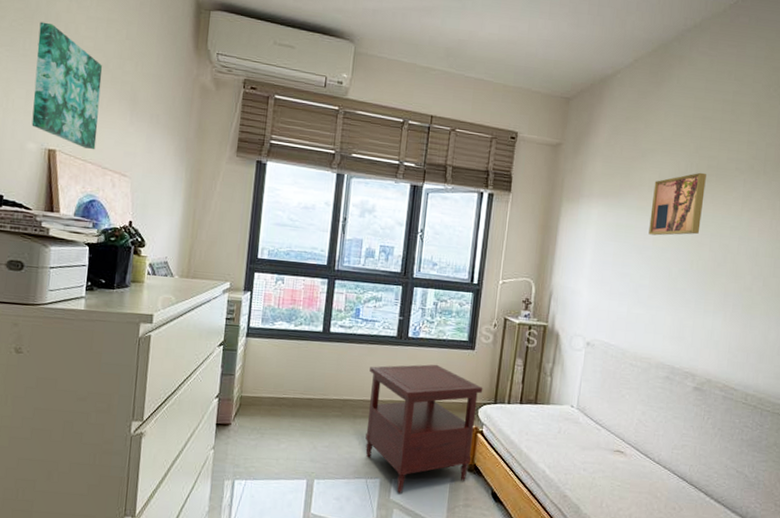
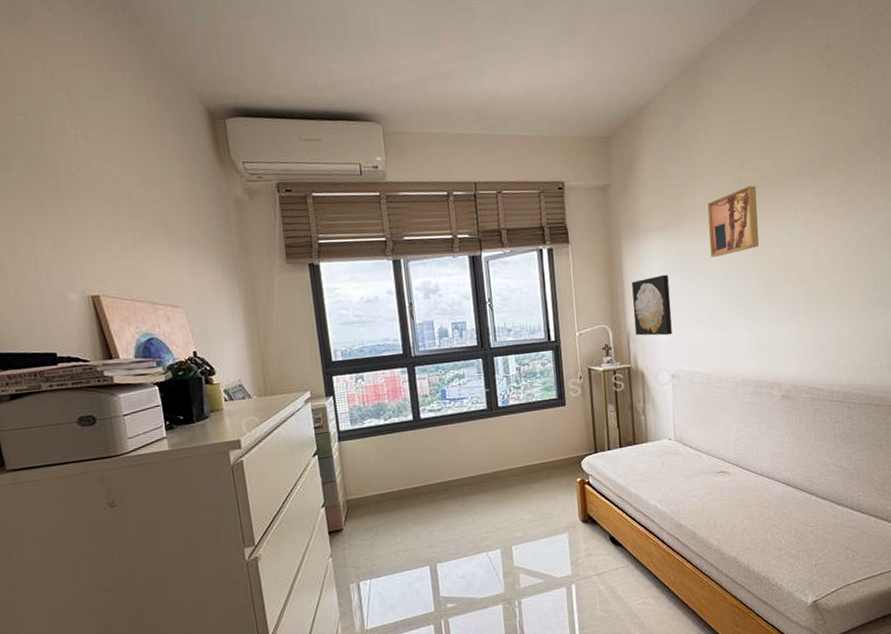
wall art: present [31,21,103,150] -> none [49,164,140,288]
side table: present [365,364,483,493] -> none [467,427,584,558]
wall art: none [558,241,603,303] -> present [631,274,672,336]

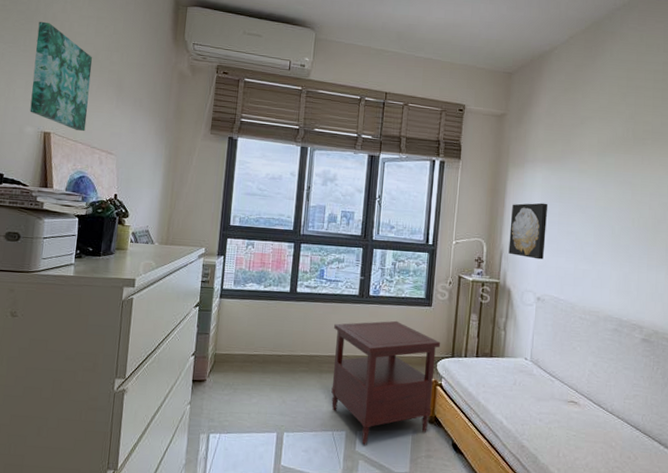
wall art: none [49,164,140,288] -> present [30,21,93,132]
side table: none [467,427,584,558] -> present [331,320,441,445]
wall art: present [707,185,760,257] -> none [591,136,642,196]

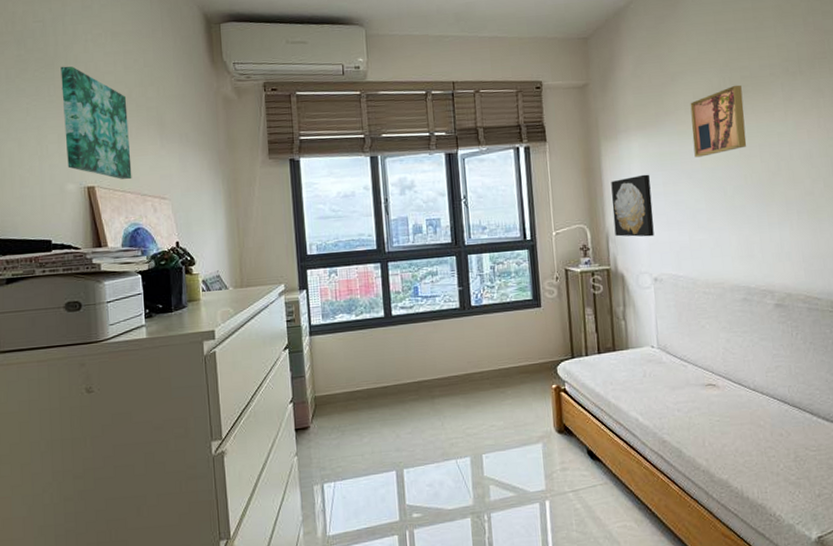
side table: present [331,320,441,445] -> none [439,328,560,468]
wall art: none [591,136,642,196] -> present [690,85,747,158]

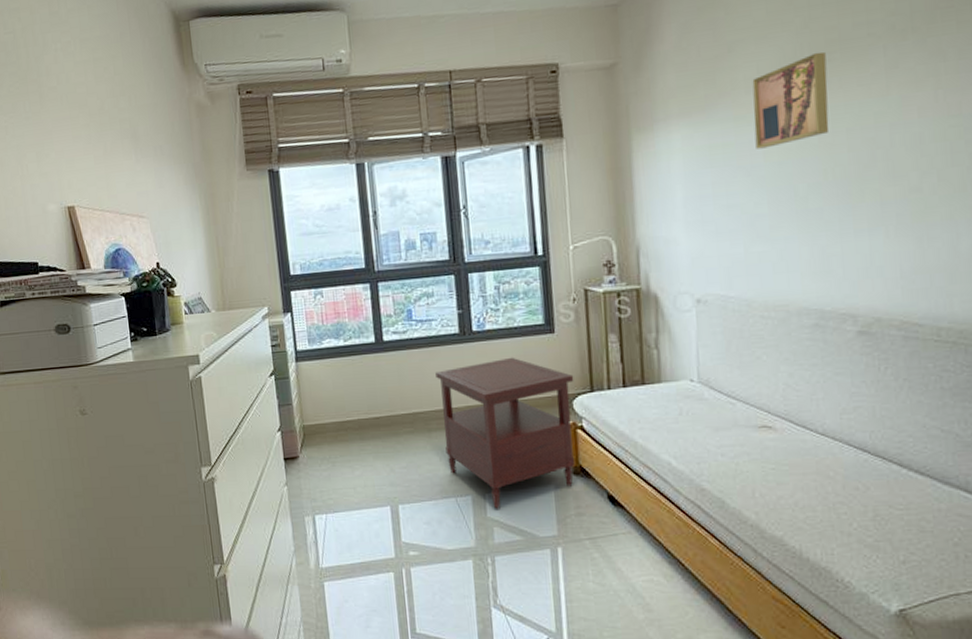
wall art: present [61,66,132,180] -> none [34,79,110,198]
side table: none [439,328,560,468] -> present [435,357,575,509]
wall art: present [611,174,654,237] -> none [644,172,698,250]

